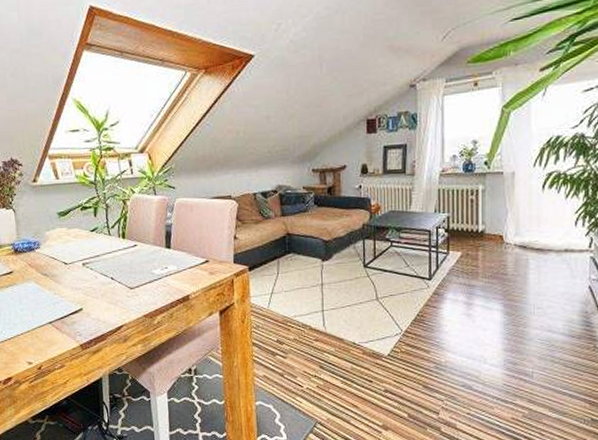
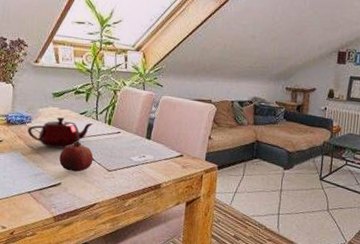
teapot: none [37,238,107,273] -> present [27,117,94,149]
fruit: none [76,262,113,295] -> present [59,142,94,172]

